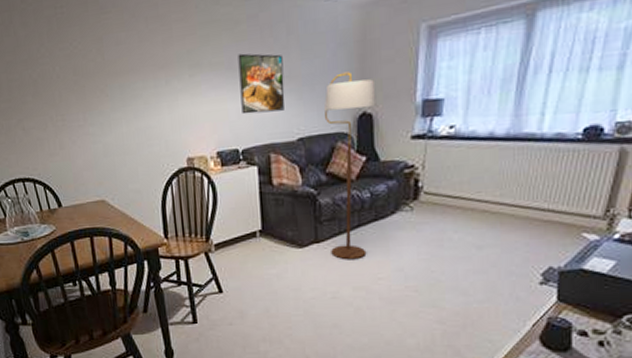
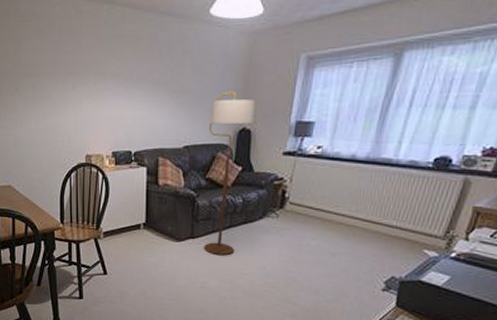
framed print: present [238,53,285,115] -> none [137,67,177,121]

